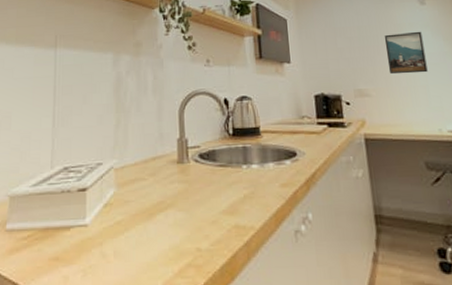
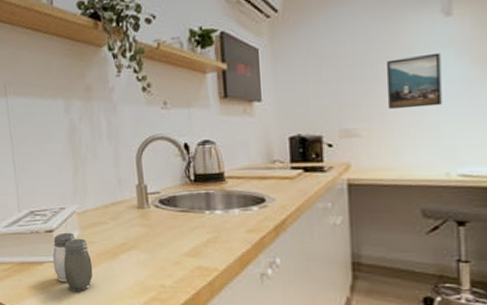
salt and pepper shaker: none [82,190,126,262] -> present [52,232,93,292]

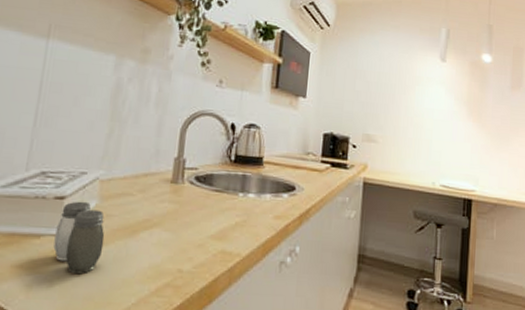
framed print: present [385,52,442,109] -> none [399,85,437,128]

